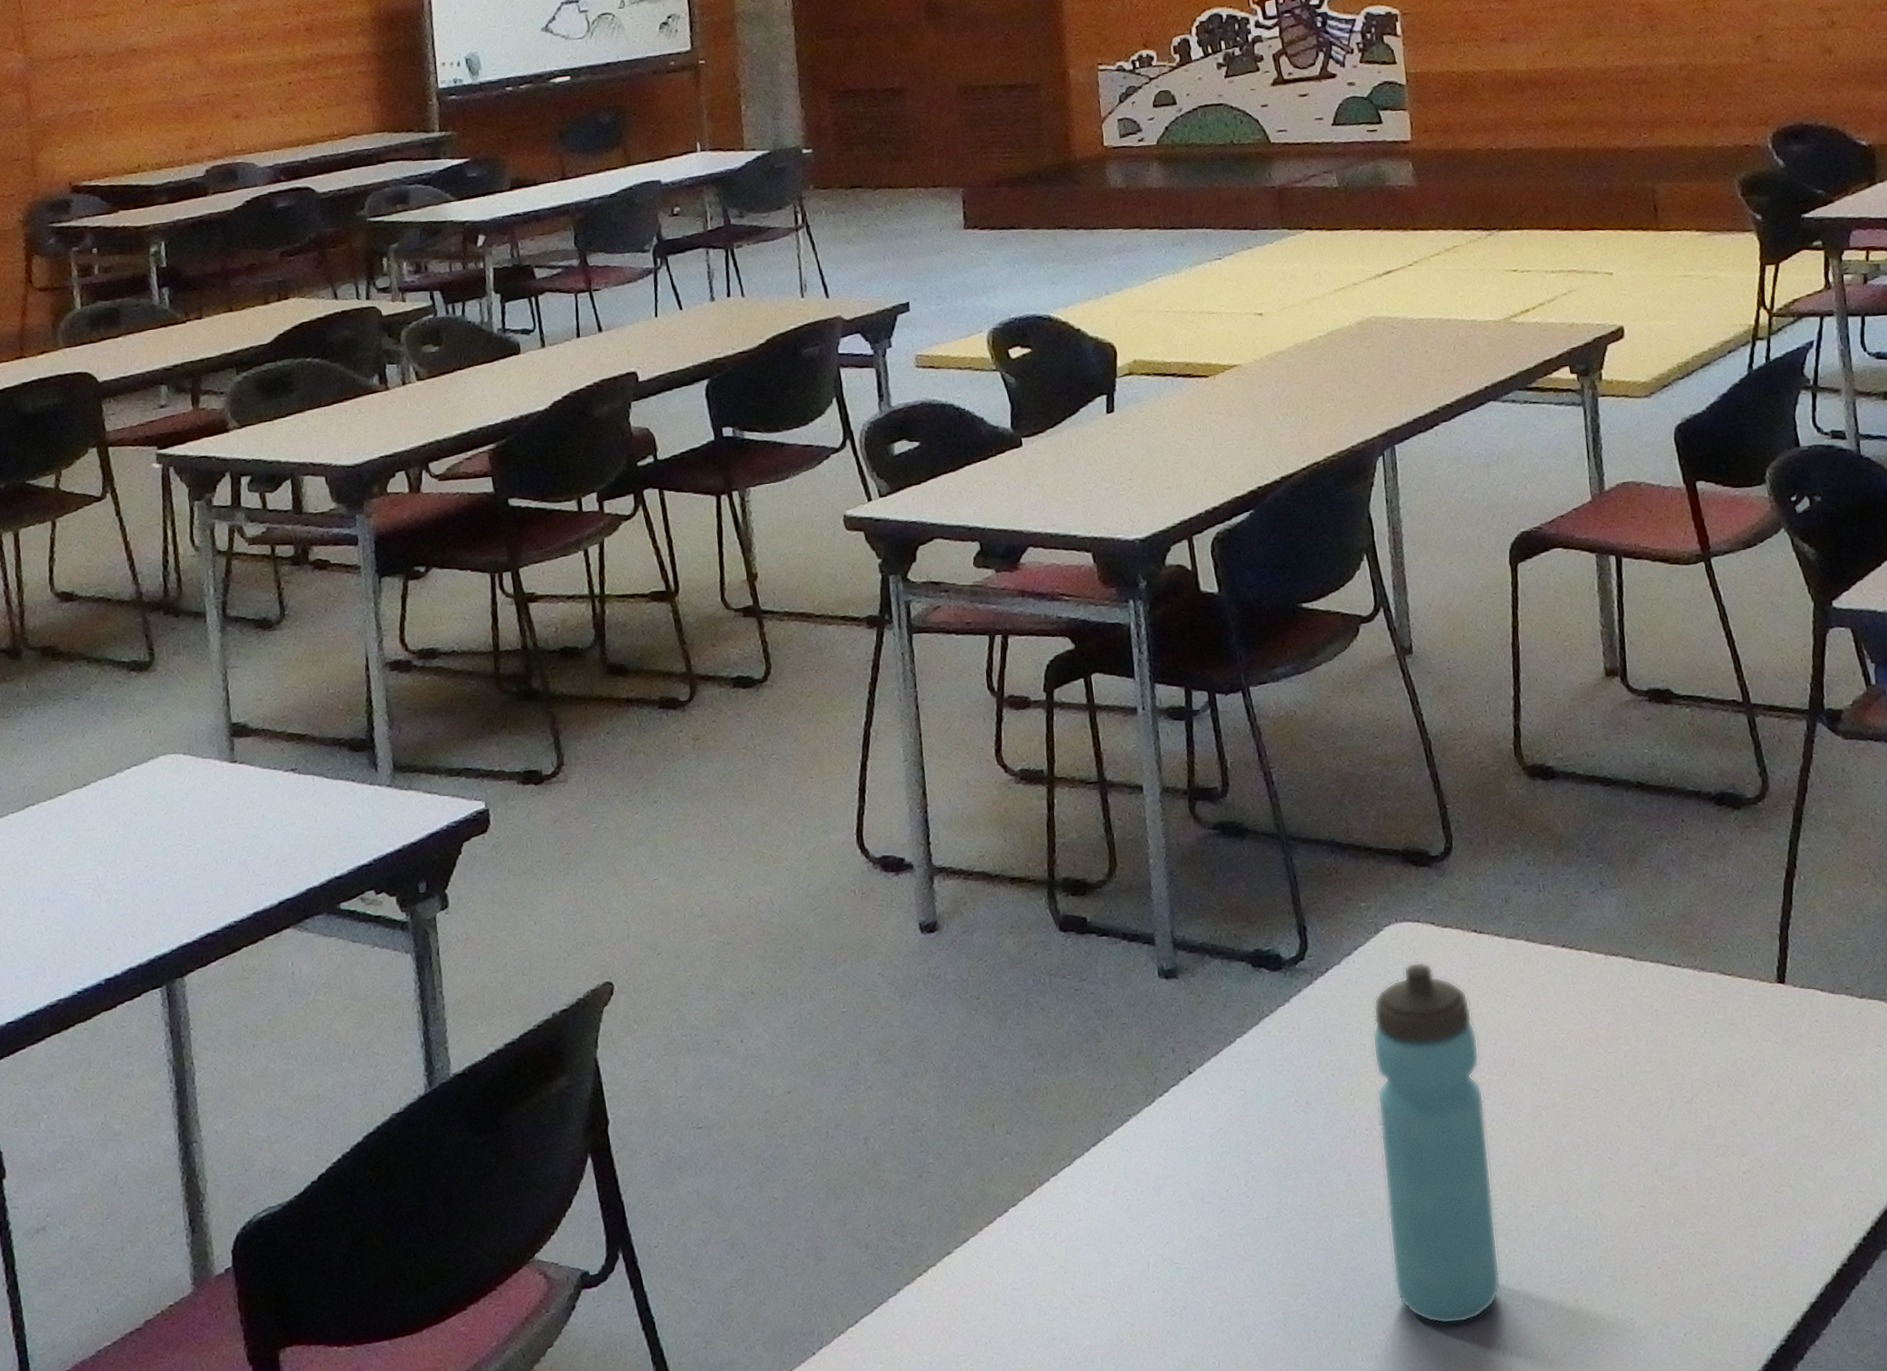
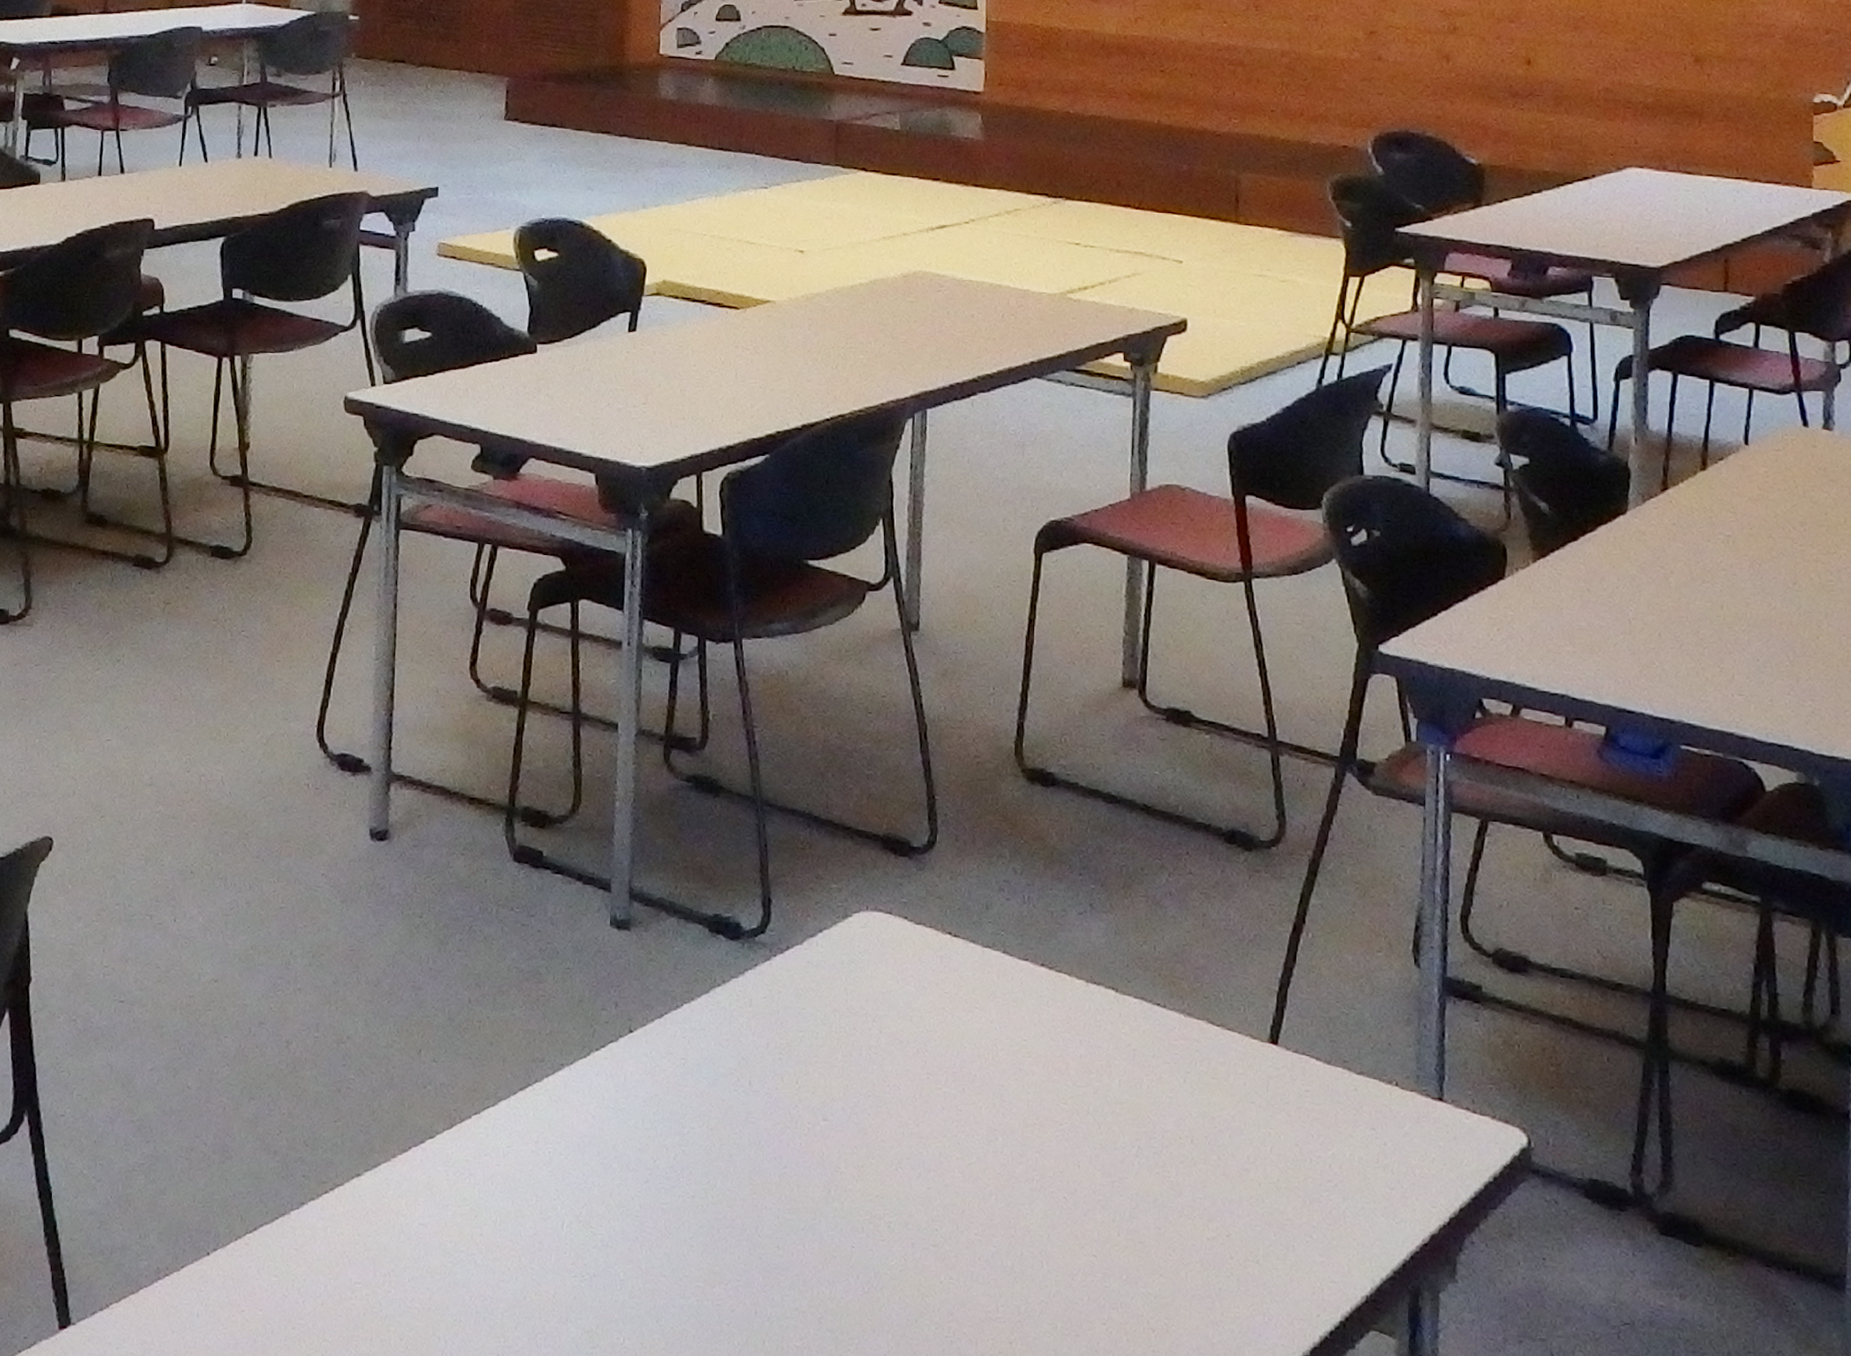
water bottle: present [1372,962,1501,1325] -> none [819,955,939,1344]

